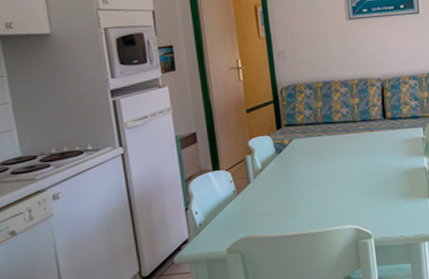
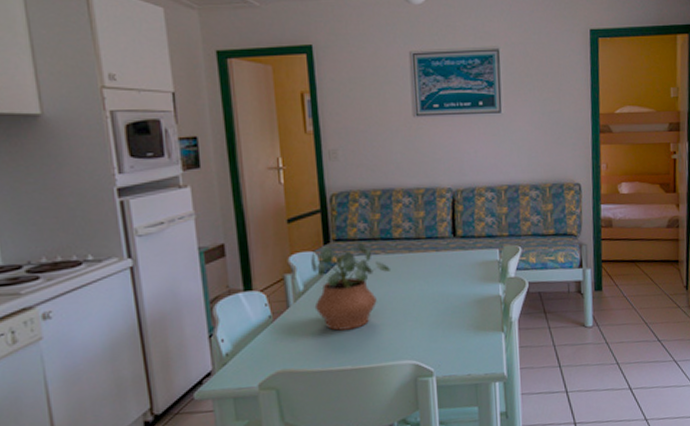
potted plant: none [266,126,332,202] -> present [311,242,390,331]

